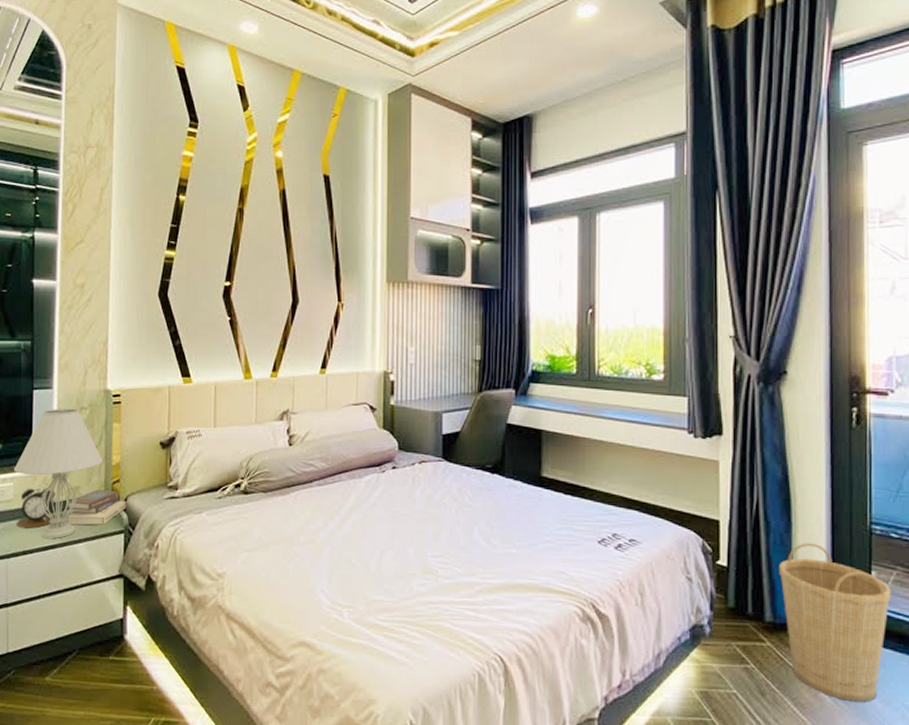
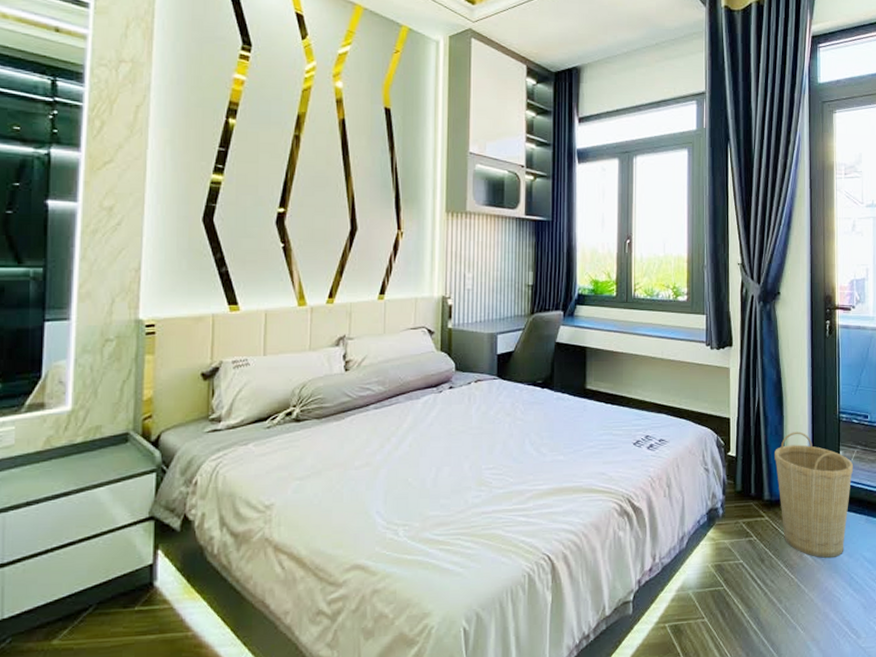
table lamp: present [13,408,102,540] -> none [15,340,131,486]
alarm clock: present [16,484,56,529] -> none [17,426,71,476]
books: present [66,489,127,526] -> none [84,427,160,468]

